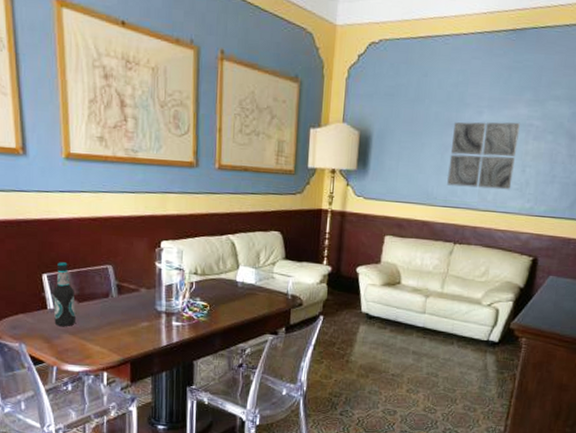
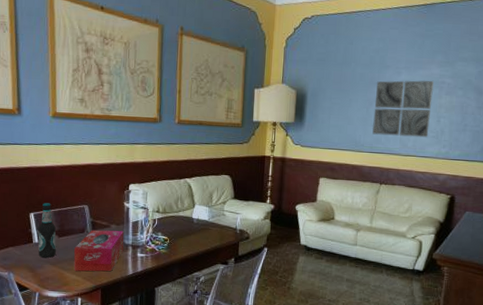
tissue box: none [97,294,156,343] -> present [74,230,124,272]

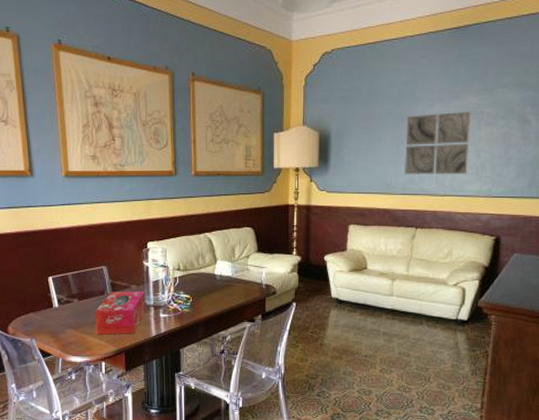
bottle: present [38,203,56,258] -> none [57,266,77,323]

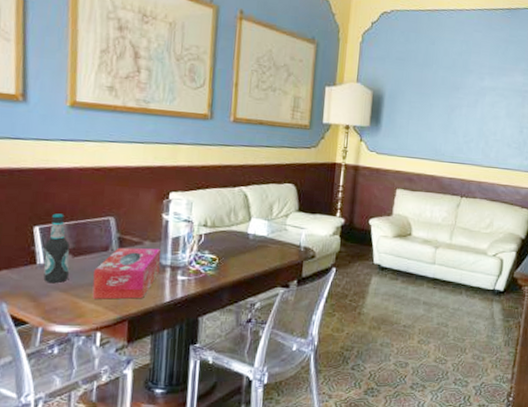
bottle: none [57,266,77,323] -> present [43,213,70,284]
wall art: present [405,111,471,175] -> none [454,86,517,149]

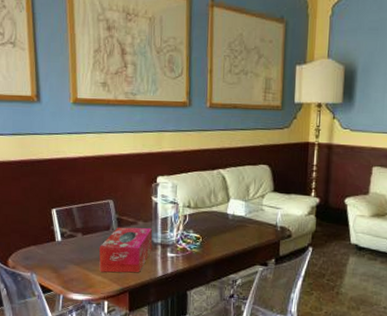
bottle: present [43,213,70,284] -> none [61,197,80,258]

